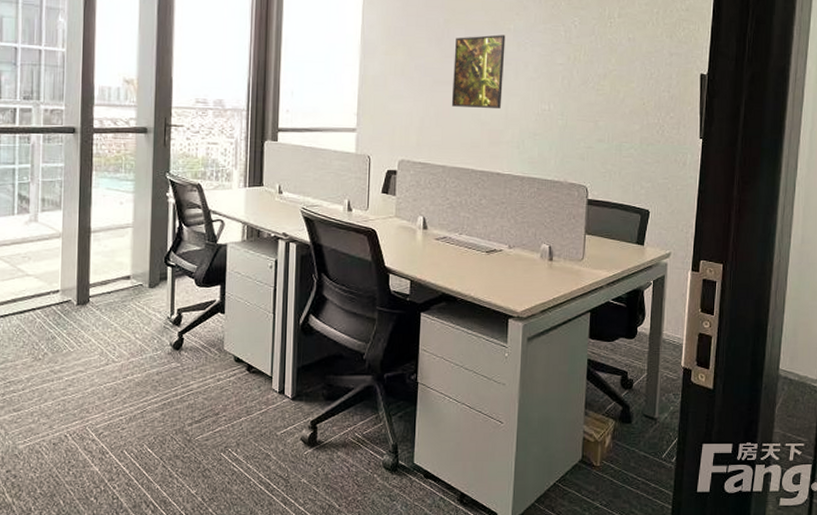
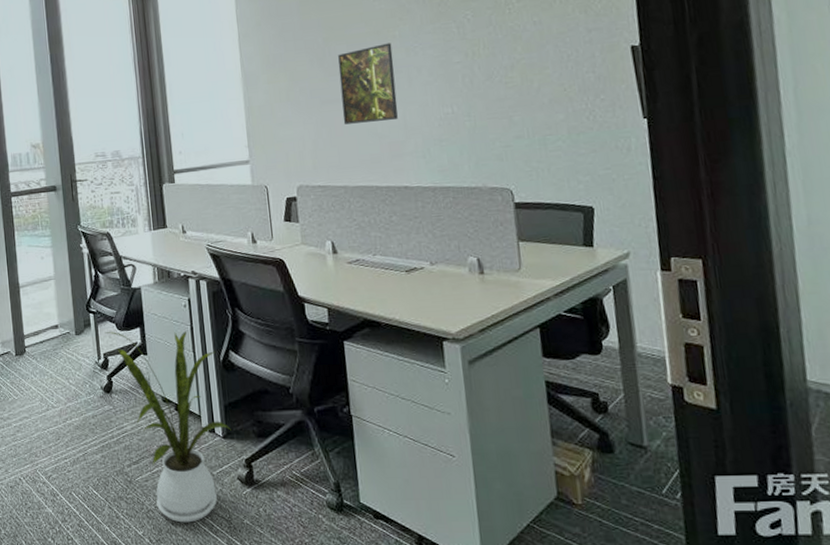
house plant: none [182,287,301,482] -> present [105,331,231,523]

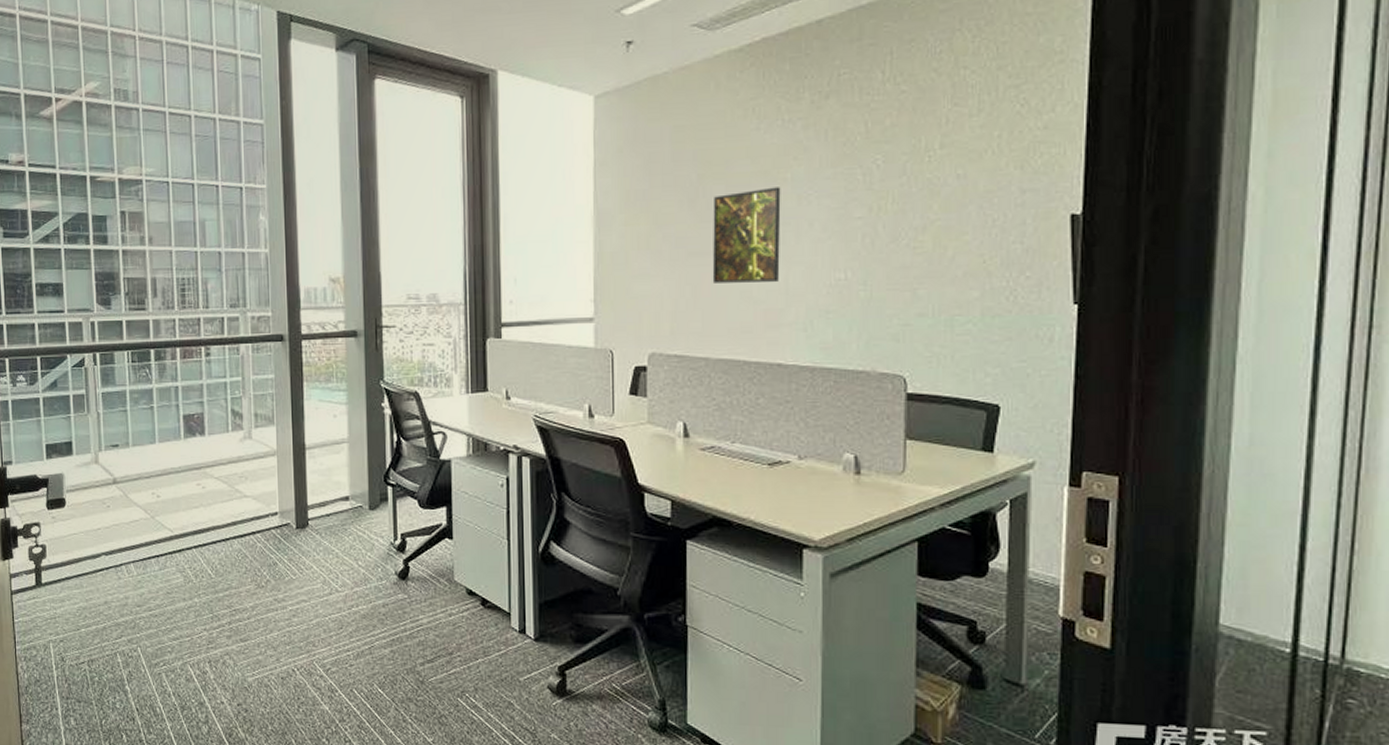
house plant: present [105,331,231,523] -> none [404,509,545,733]

